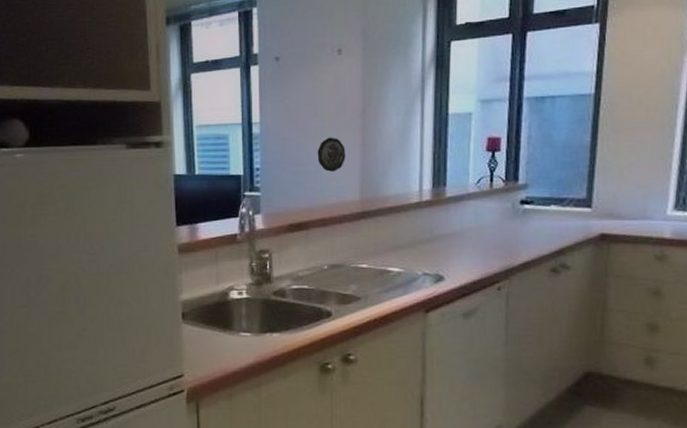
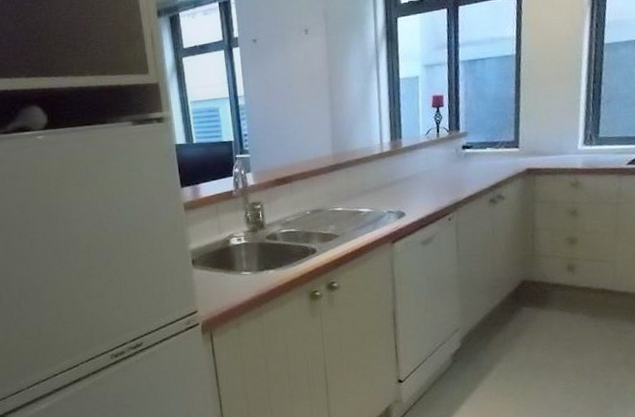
decorative plate: present [317,137,346,172] -> none [294,104,318,133]

